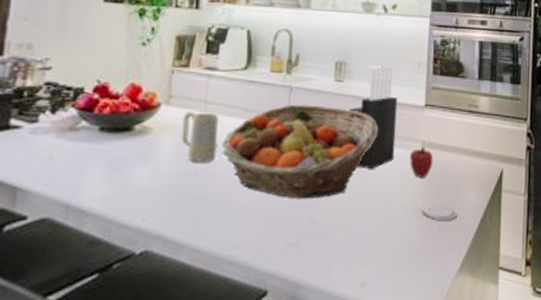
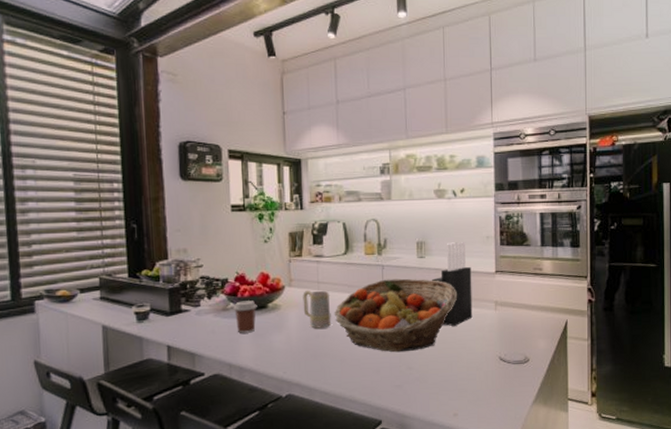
coffee cup: none [84,119,119,163] -> present [233,300,257,333]
apple: present [410,147,434,178] -> none [486,306,506,331]

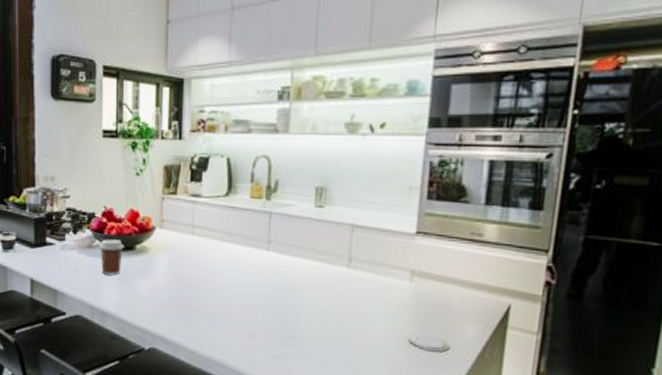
mug: present [303,290,332,329] -> none [174,234,206,279]
fruit basket: present [335,278,458,353] -> none [209,229,363,319]
knife block: present [431,242,473,326] -> none [329,191,384,295]

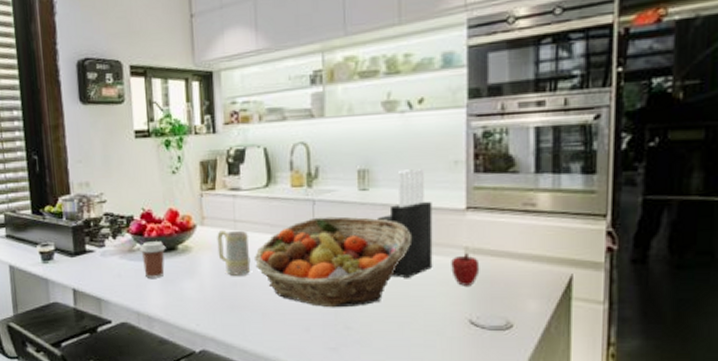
mug: none [174,234,206,279] -> present [217,230,251,276]
fruit basket: none [209,229,363,319] -> present [255,216,413,308]
knife block: none [329,191,384,295] -> present [376,169,433,278]
apple: none [396,276,424,307] -> present [451,253,480,286]

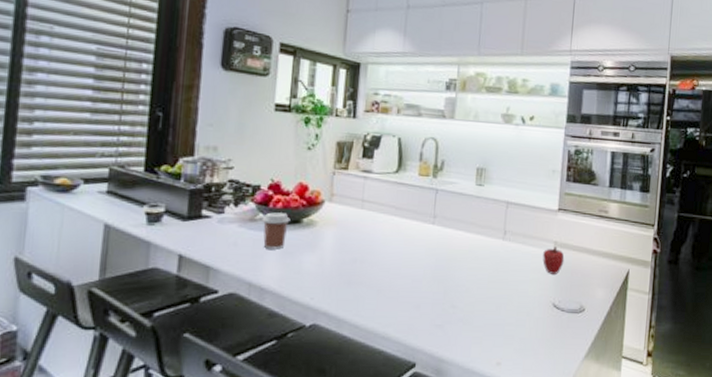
mug: present [217,230,251,276] -> none [342,208,375,253]
fruit basket: present [255,216,413,308] -> none [377,205,515,288]
knife block: present [376,169,433,278] -> none [488,172,533,264]

